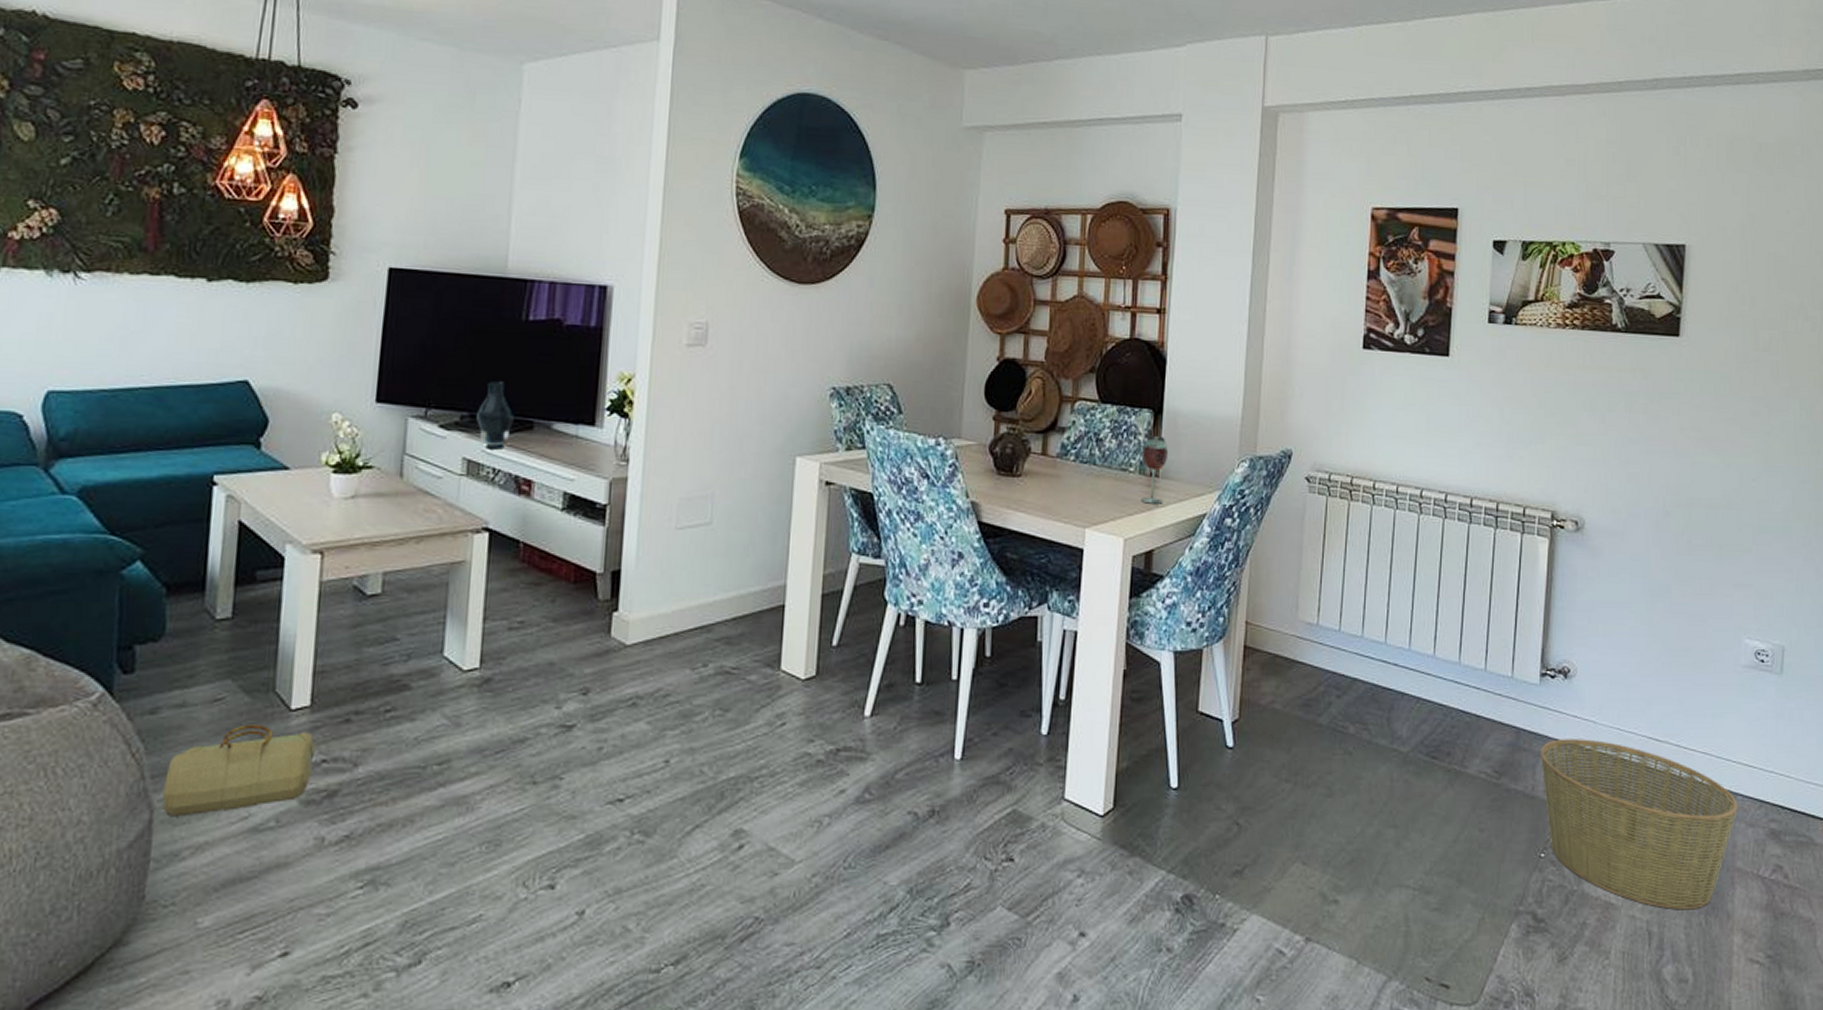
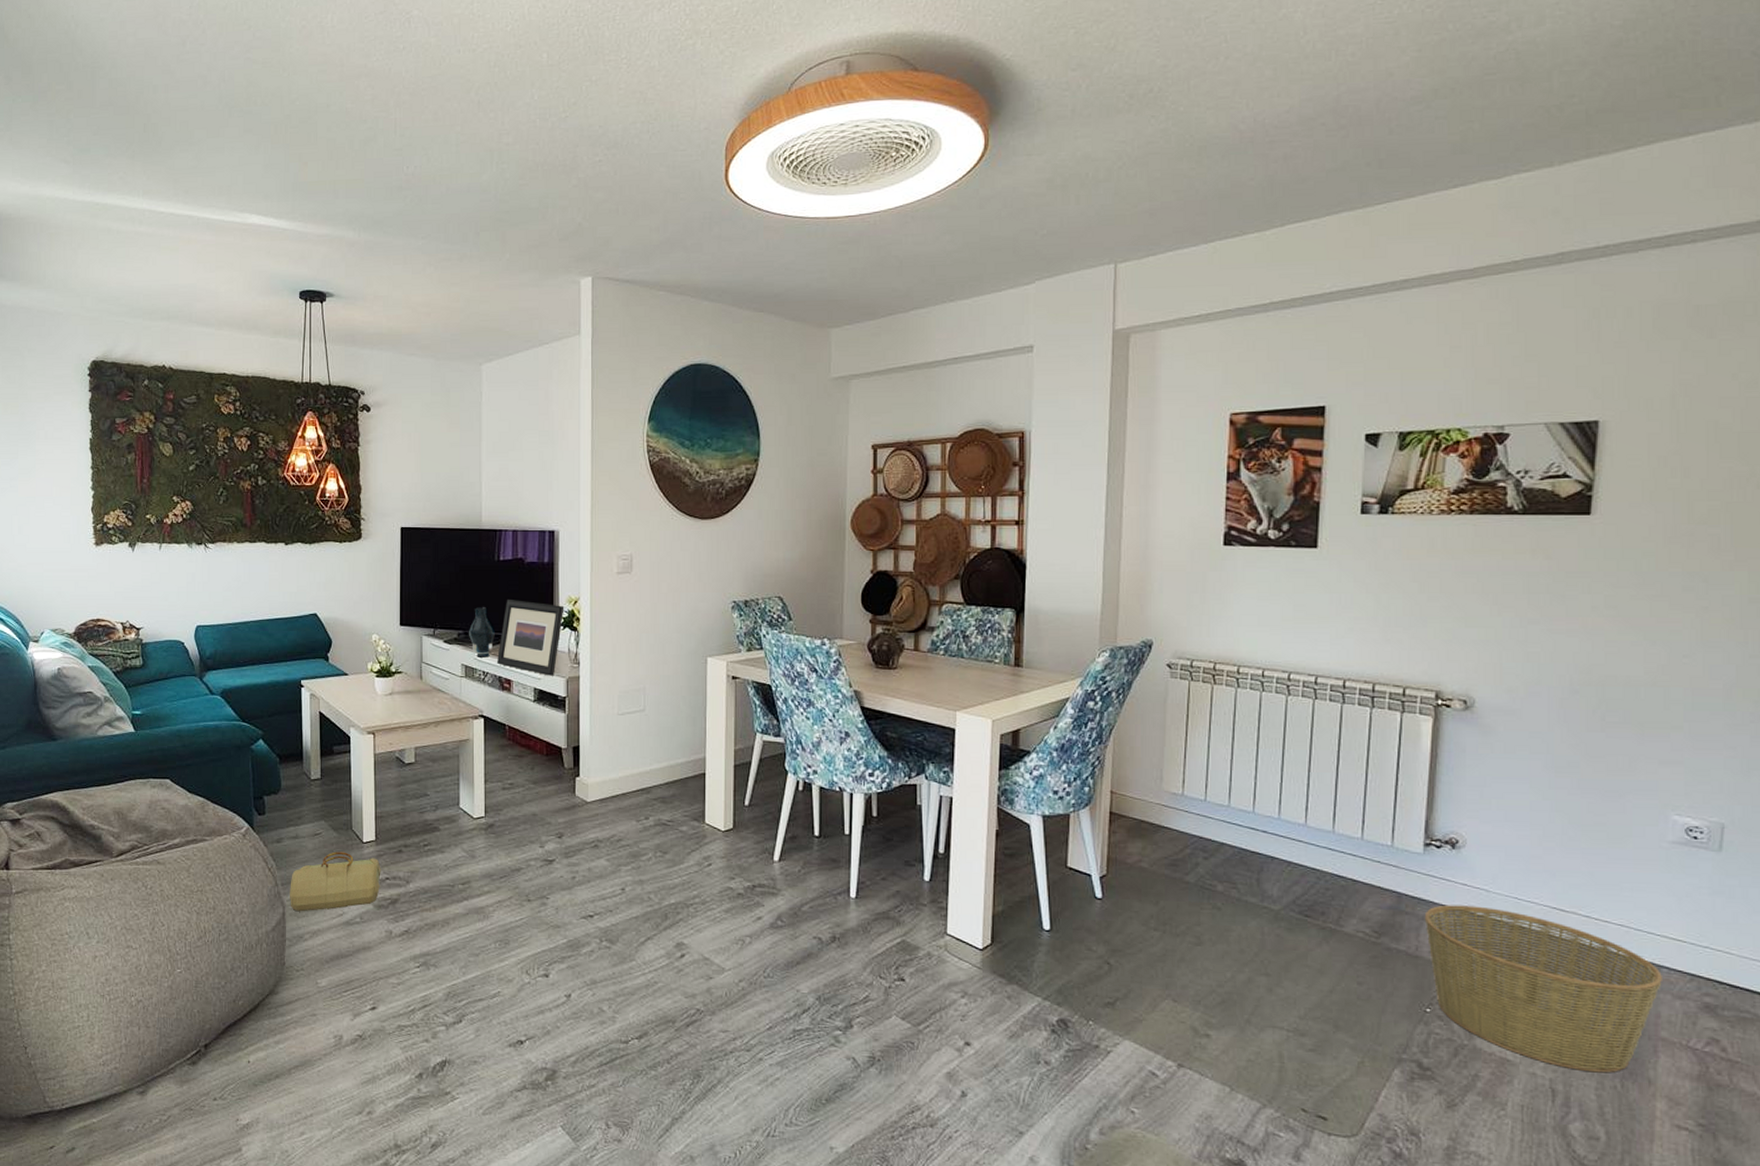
picture frame: none [512,371,614,477] -> present [496,598,565,676]
wineglass: present [1141,435,1168,504] -> none [1006,631,1030,690]

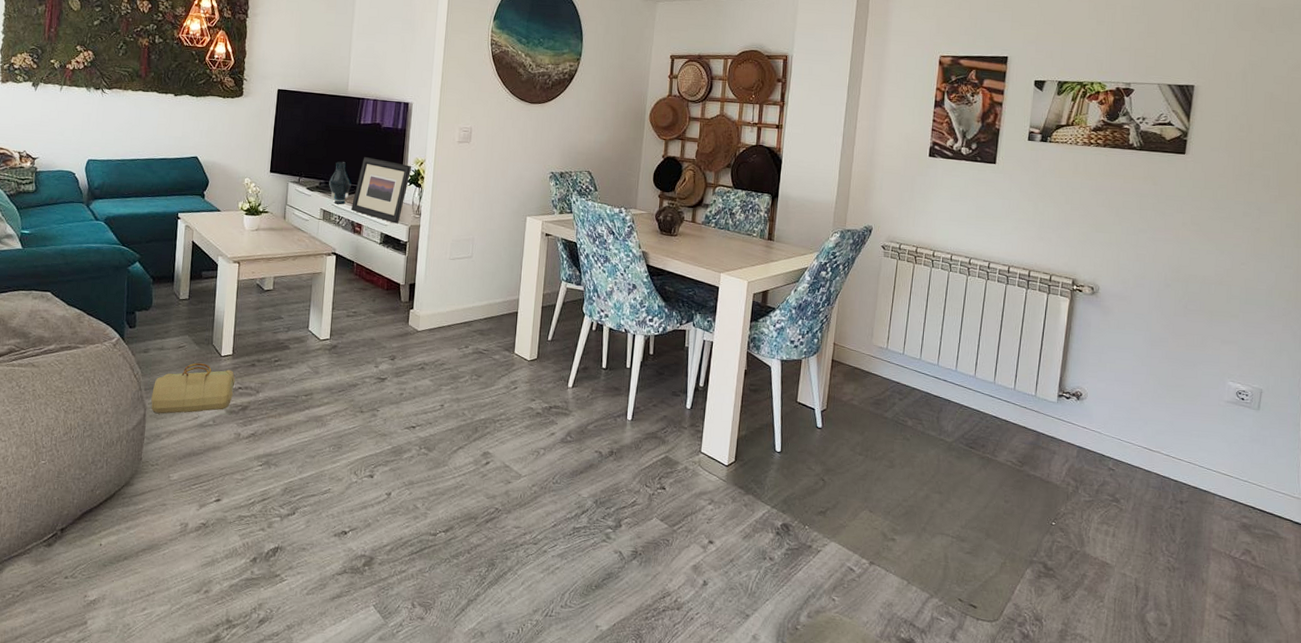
basket: present [1424,905,1662,1073] -> none [1054,442,1215,575]

